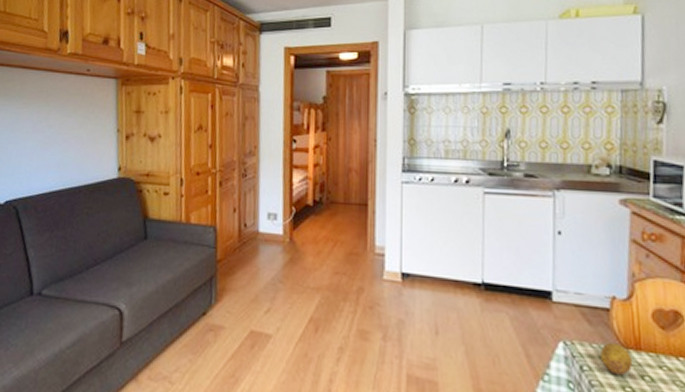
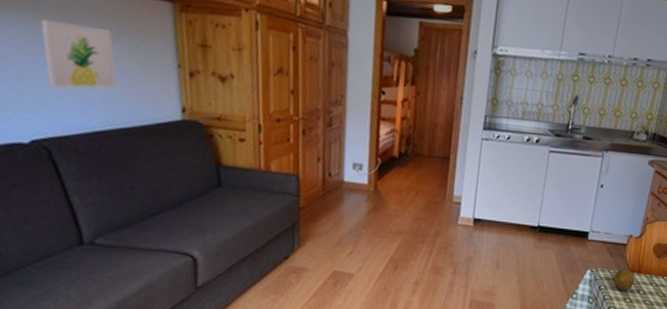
wall art: none [22,103,71,157] -> present [40,19,117,89]

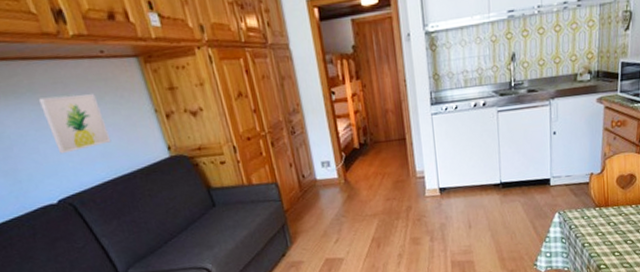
fruit: present [614,268,635,291] -> none [583,205,603,226]

